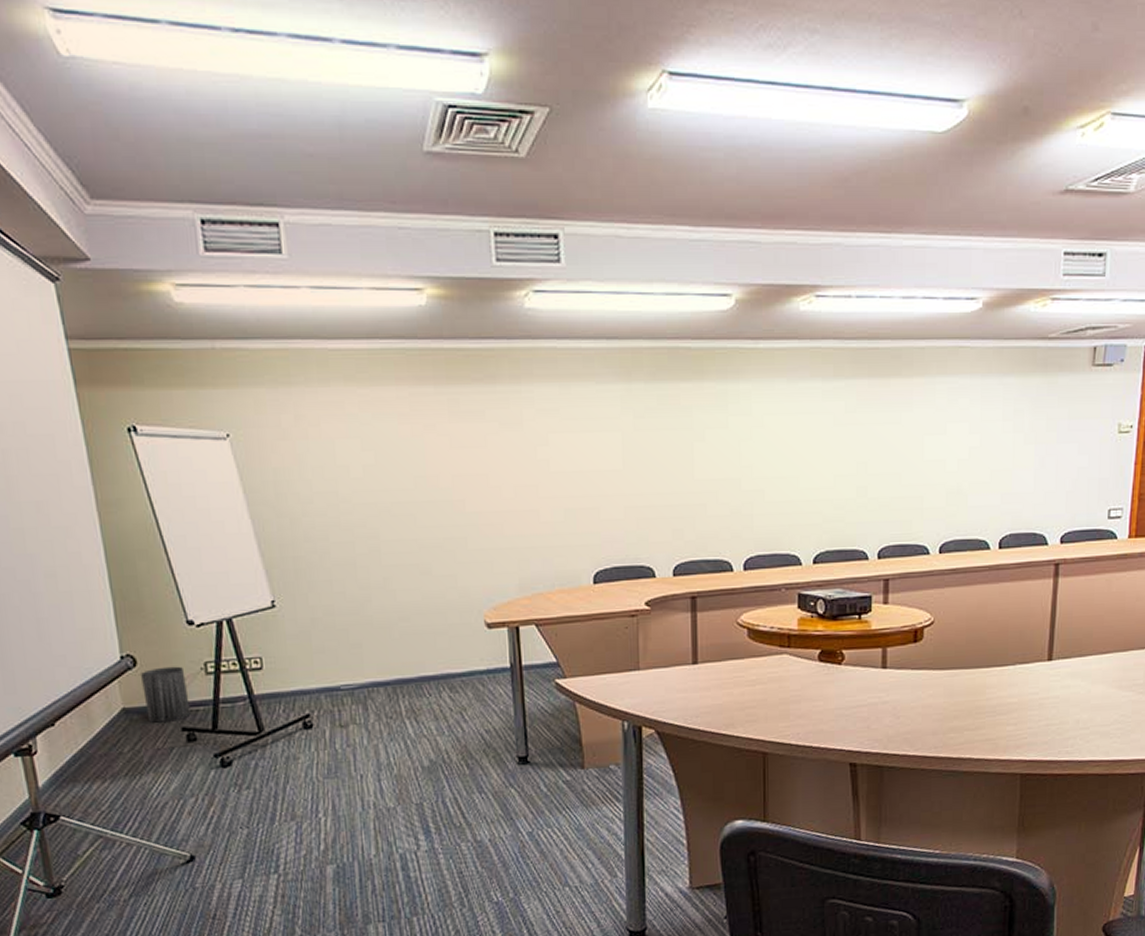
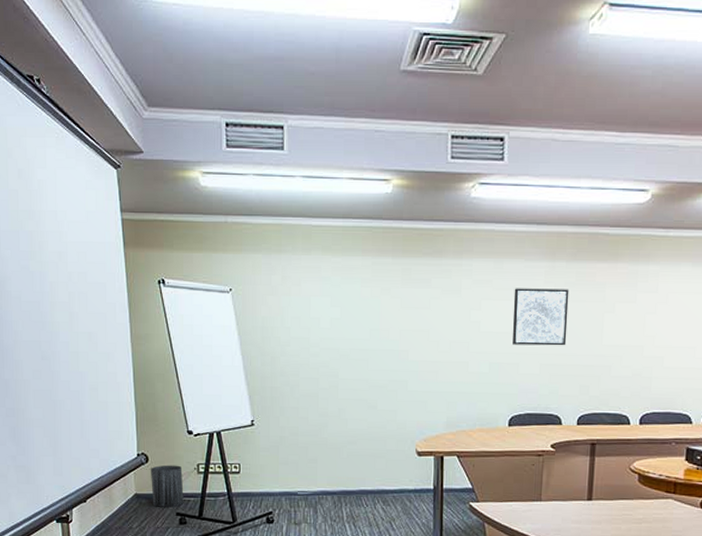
wall art: none [586,415,653,486] -> present [512,288,569,346]

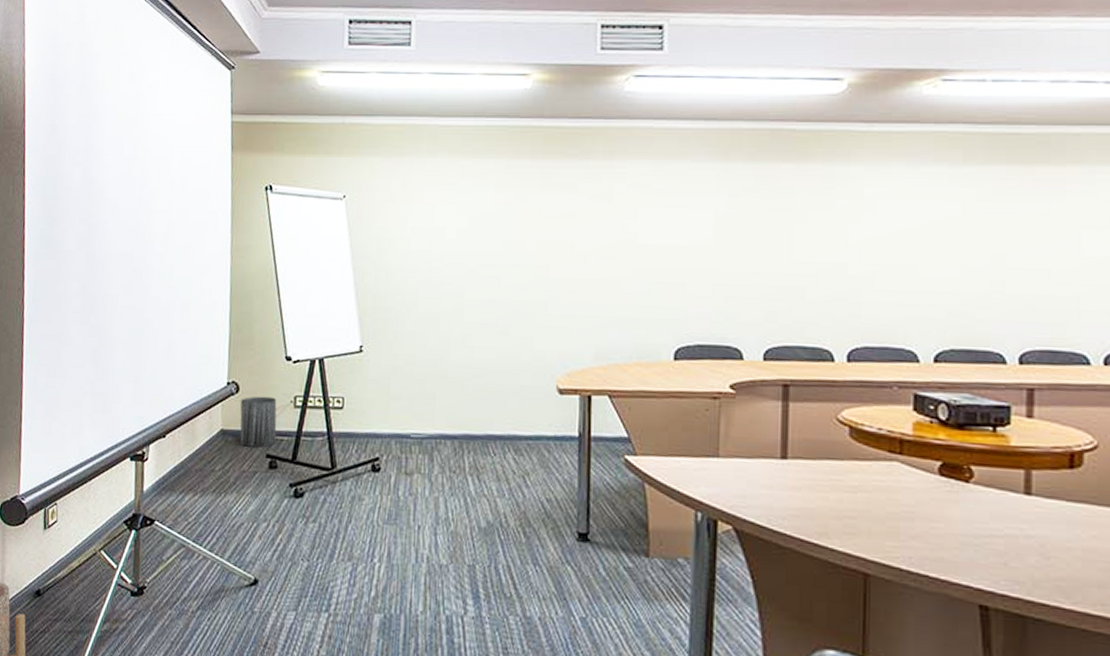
wall art: present [512,288,569,346] -> none [677,193,748,263]

